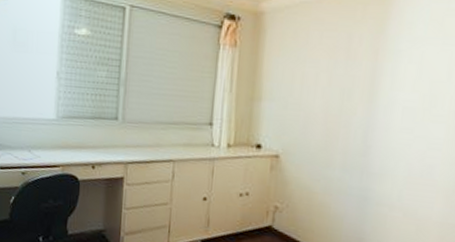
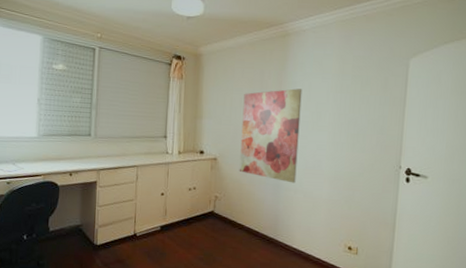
wall art: none [309,60,410,196] -> present [239,88,302,184]

